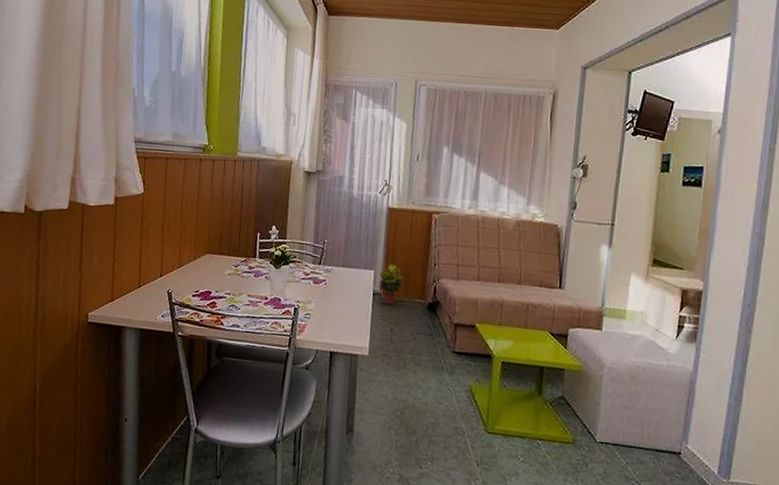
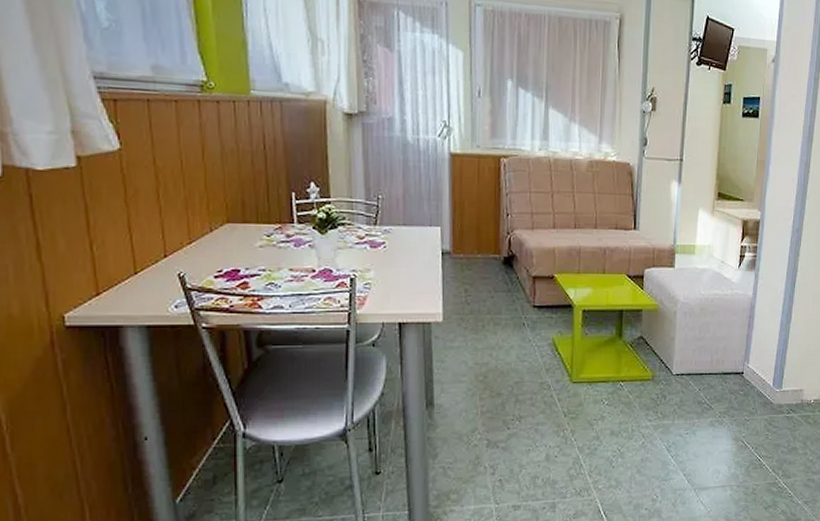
potted plant: present [378,263,404,306] -> none [446,217,475,264]

